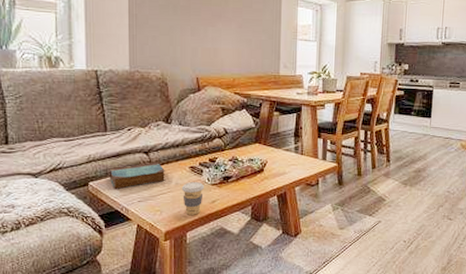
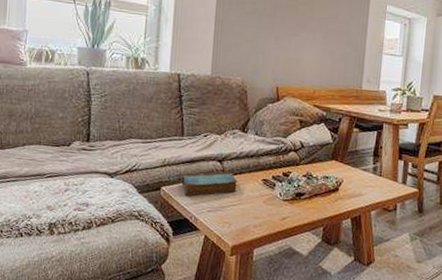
coffee cup: present [181,181,205,215] -> none [252,195,276,231]

